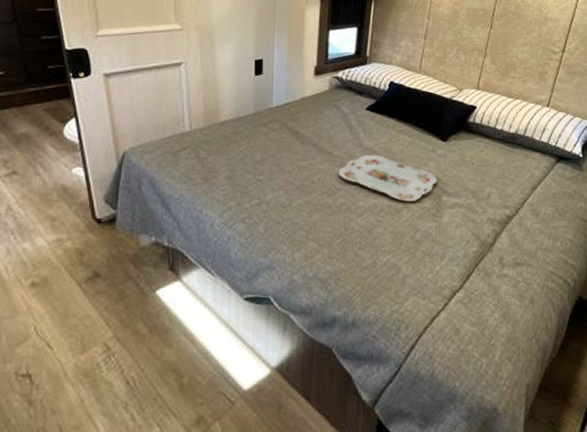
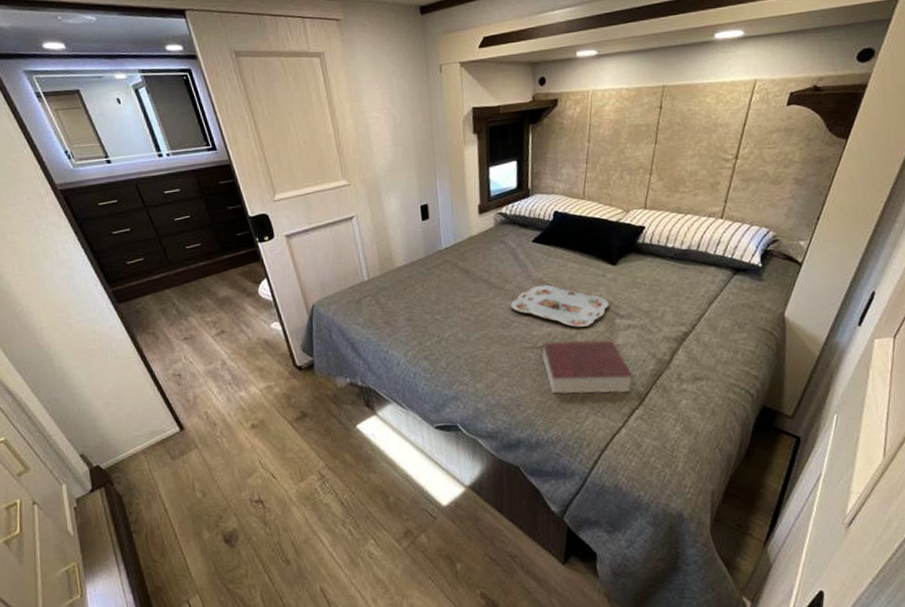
book: none [366,213,457,274] -> present [541,339,634,395]

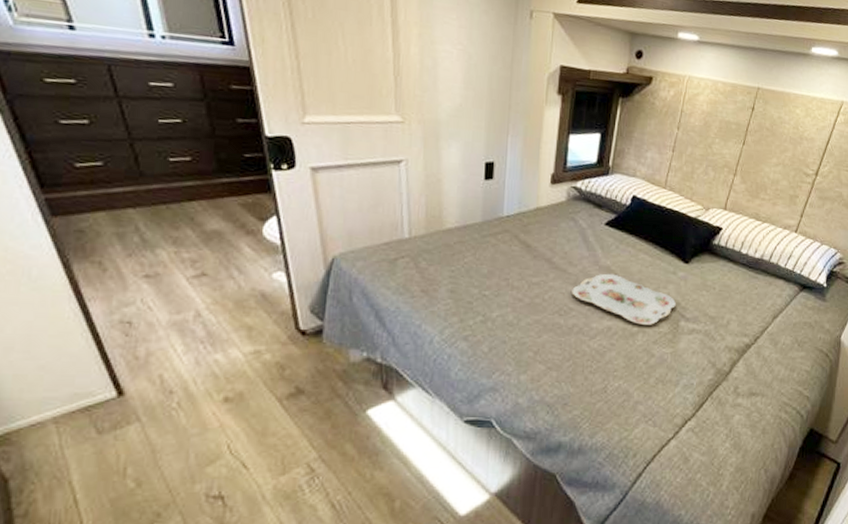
book: present [541,339,634,395] -> none [598,336,691,402]

